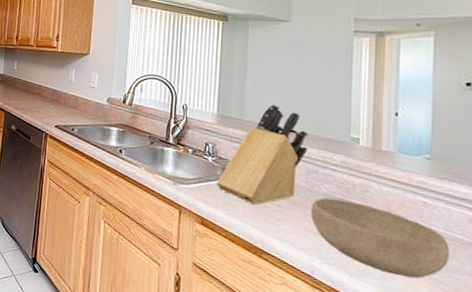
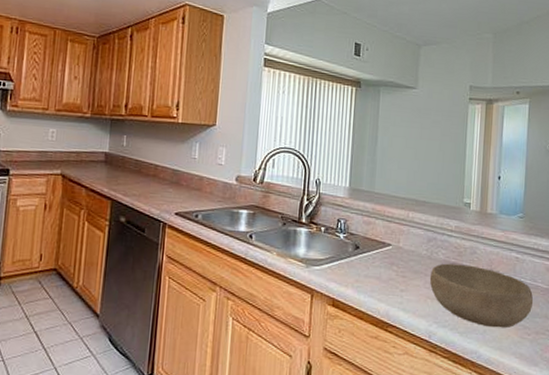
knife block: present [217,104,308,205] -> none [348,173,429,279]

